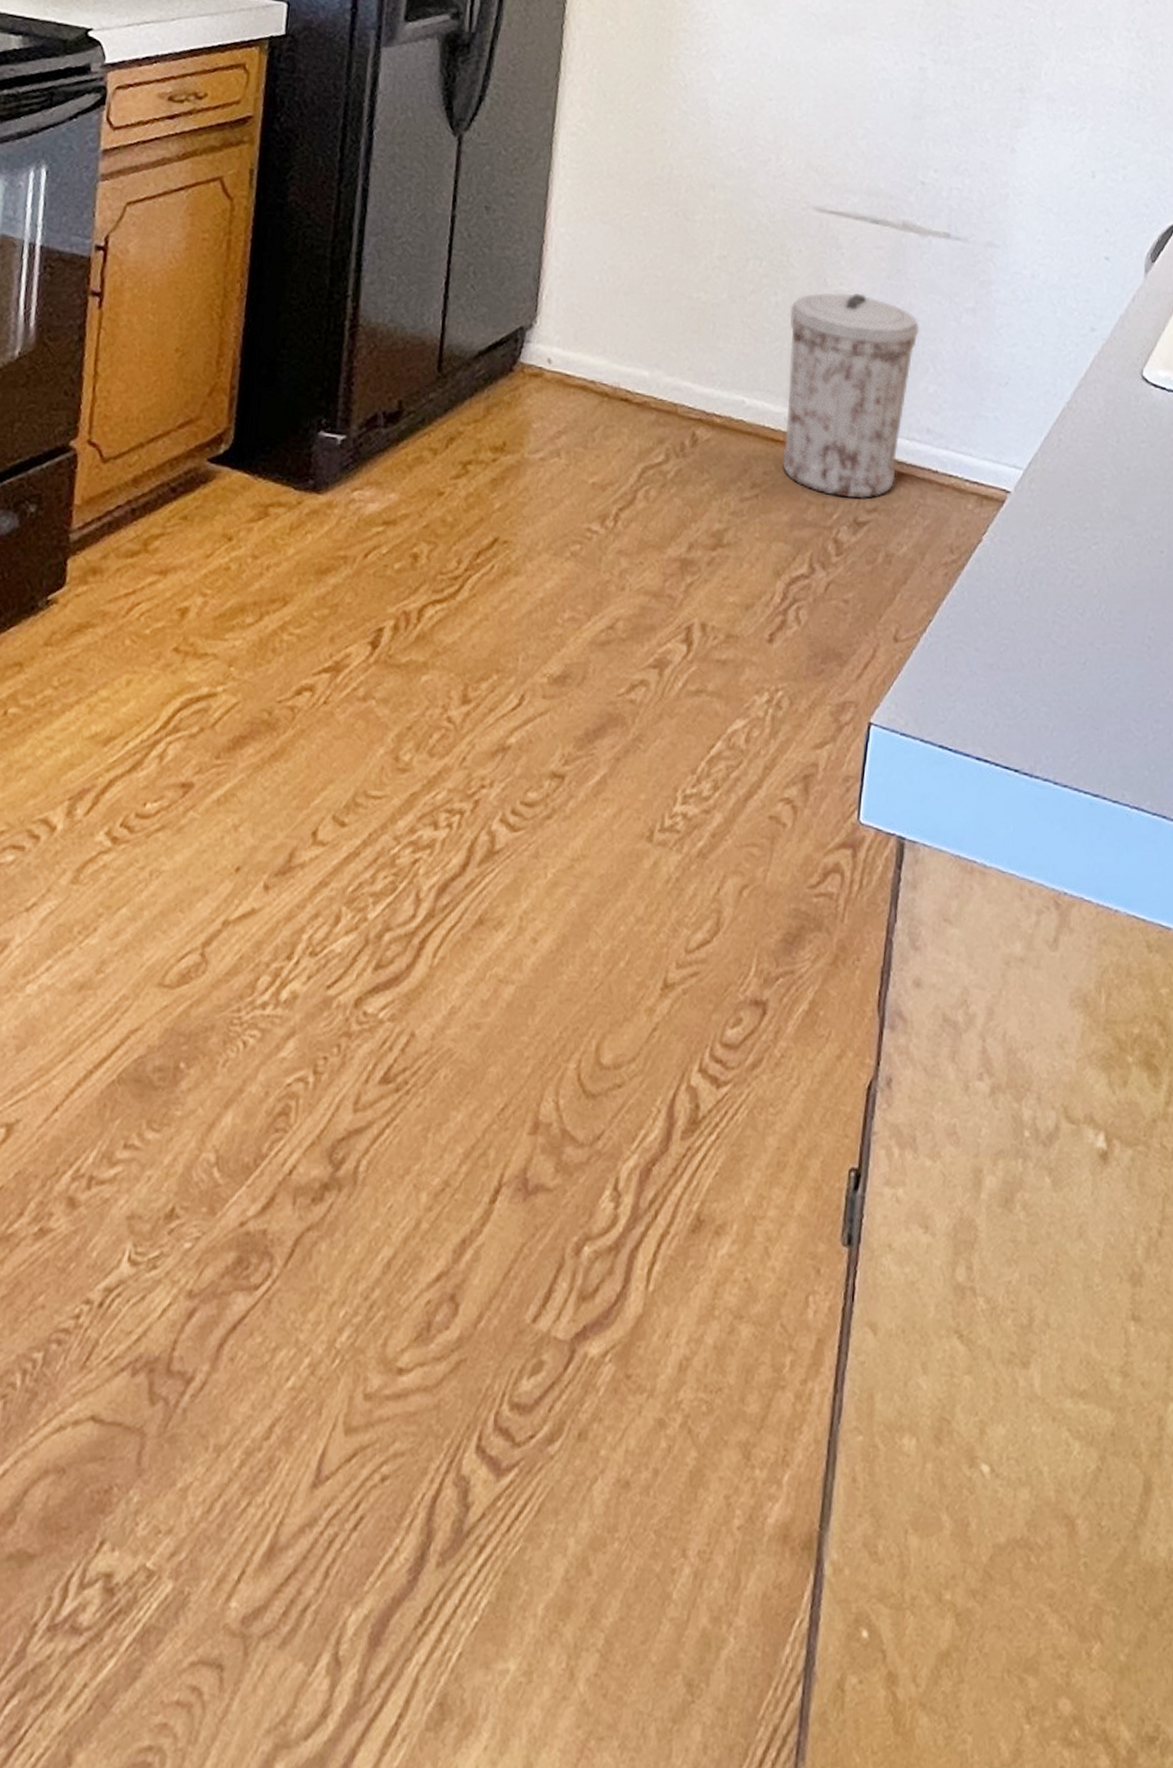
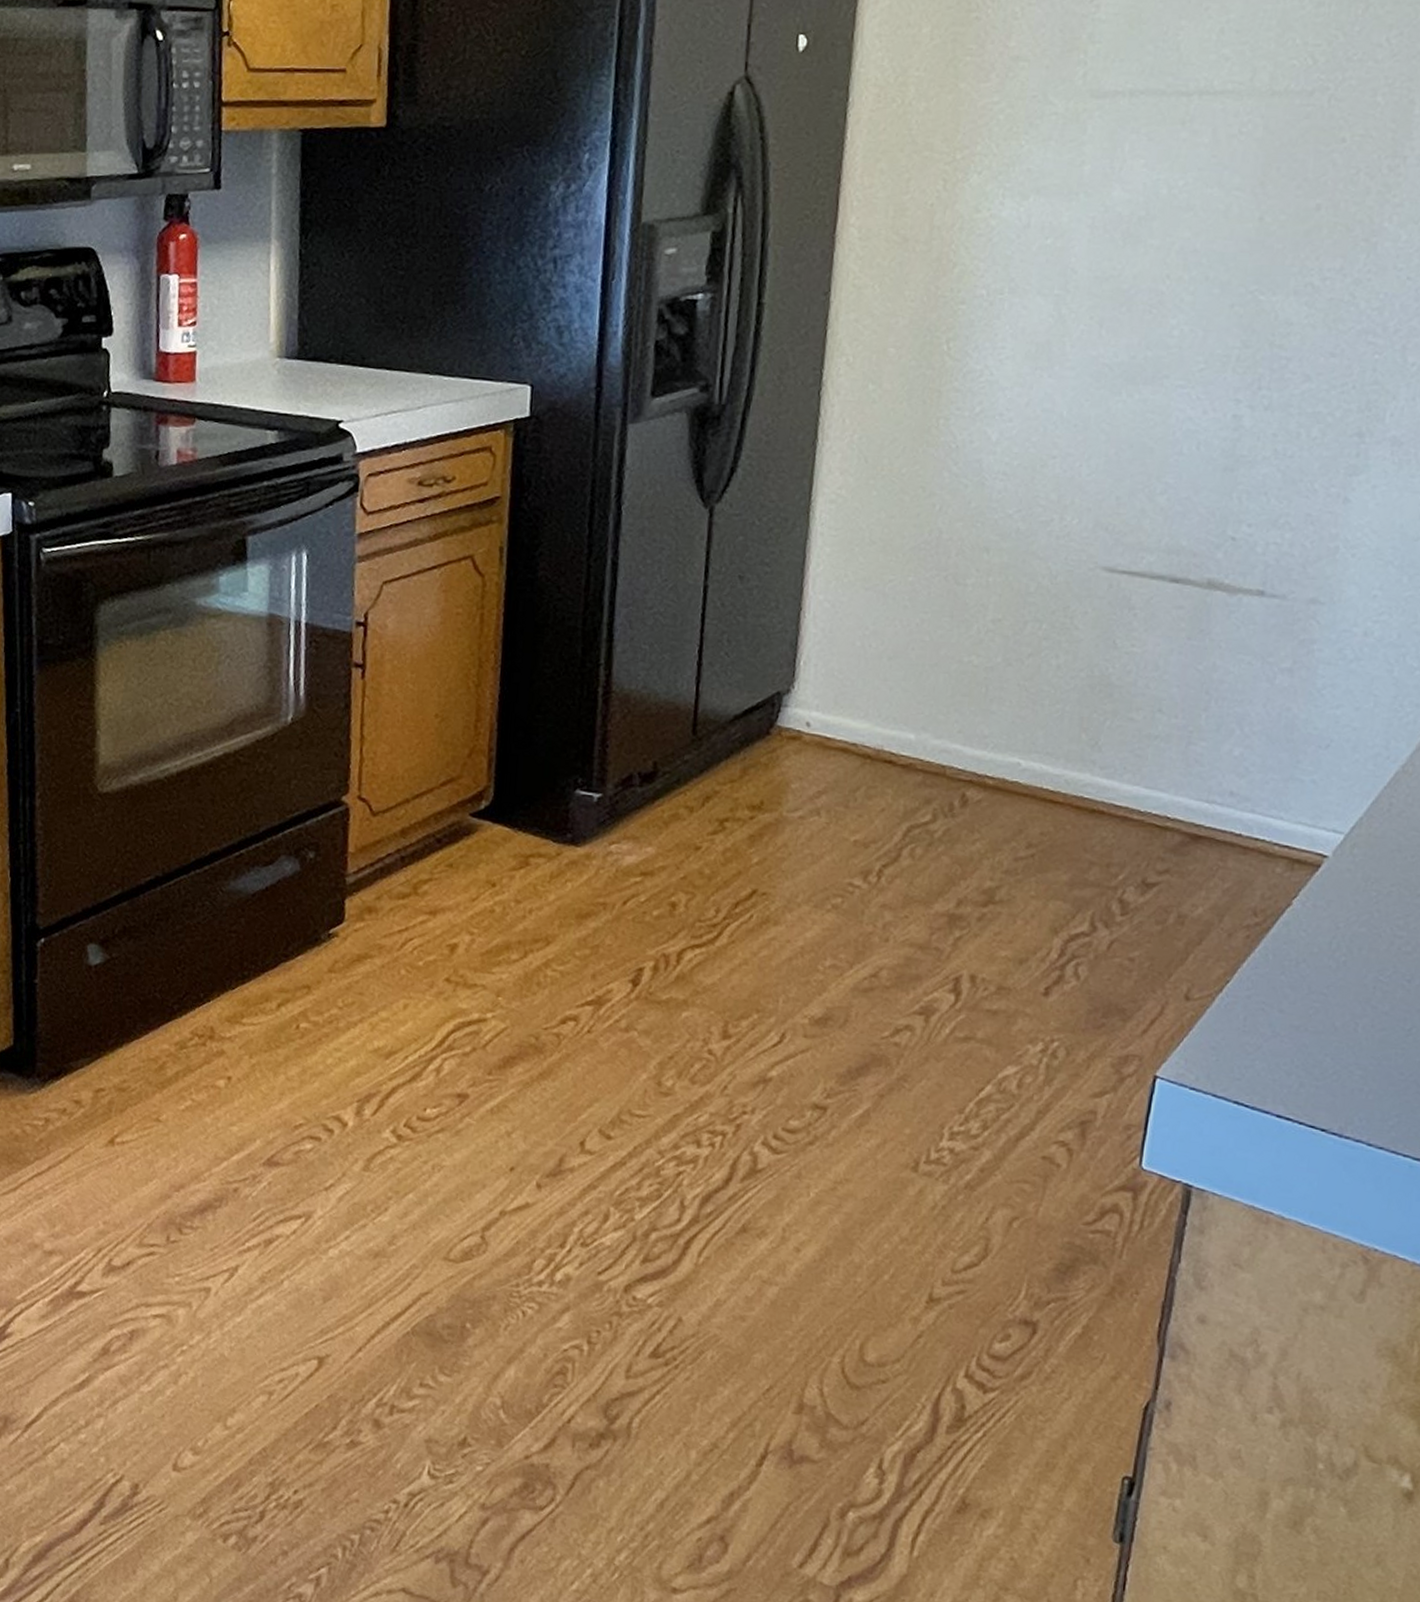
trash can: present [783,292,920,499] -> none [1062,654,1225,861]

